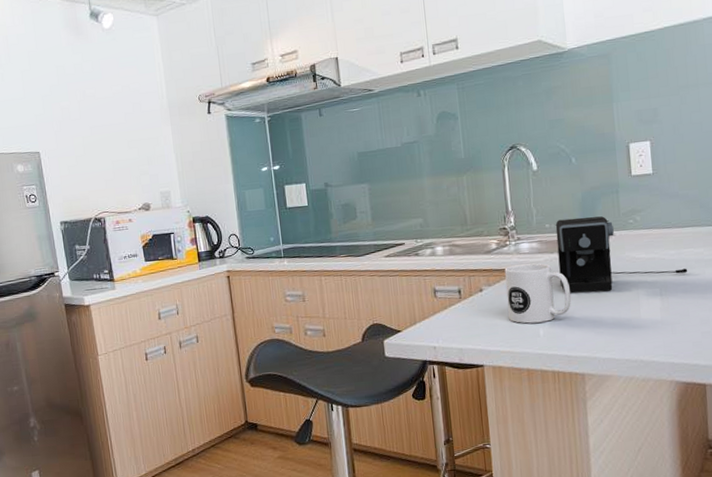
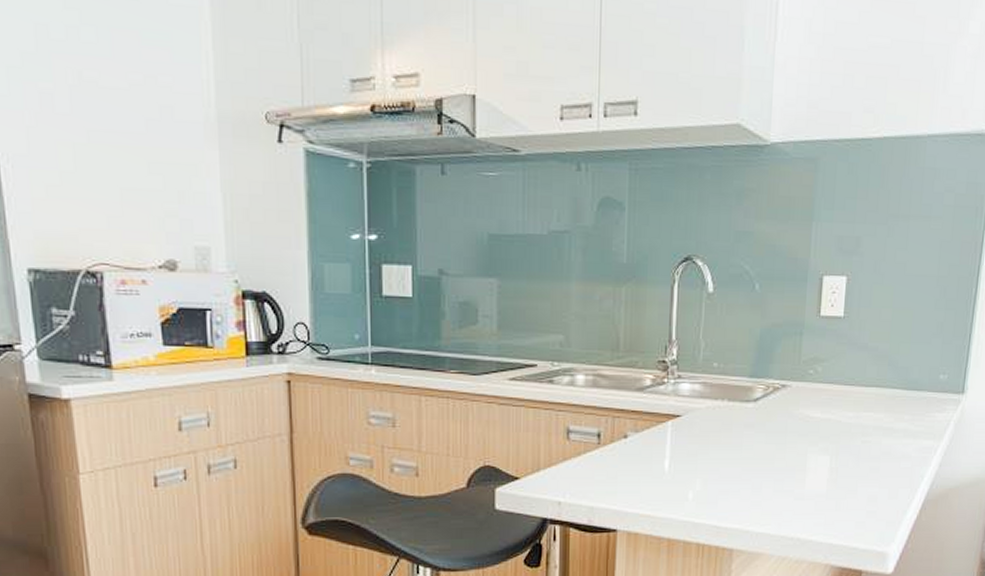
mug: present [504,263,571,324] -> none [655,409,732,483]
coffee maker: present [555,216,688,293] -> none [721,359,864,453]

